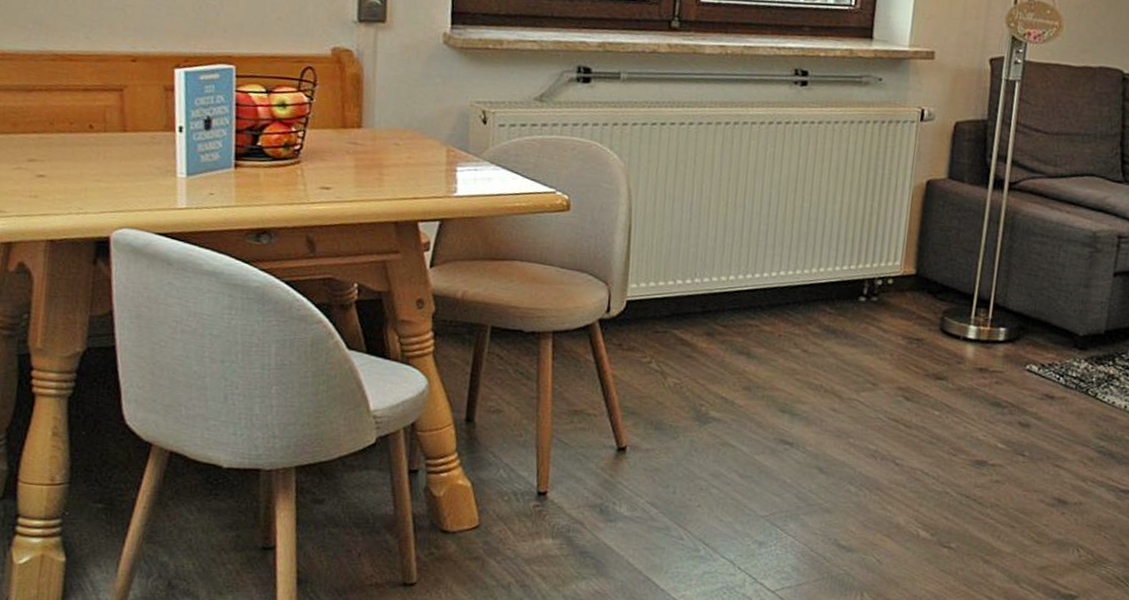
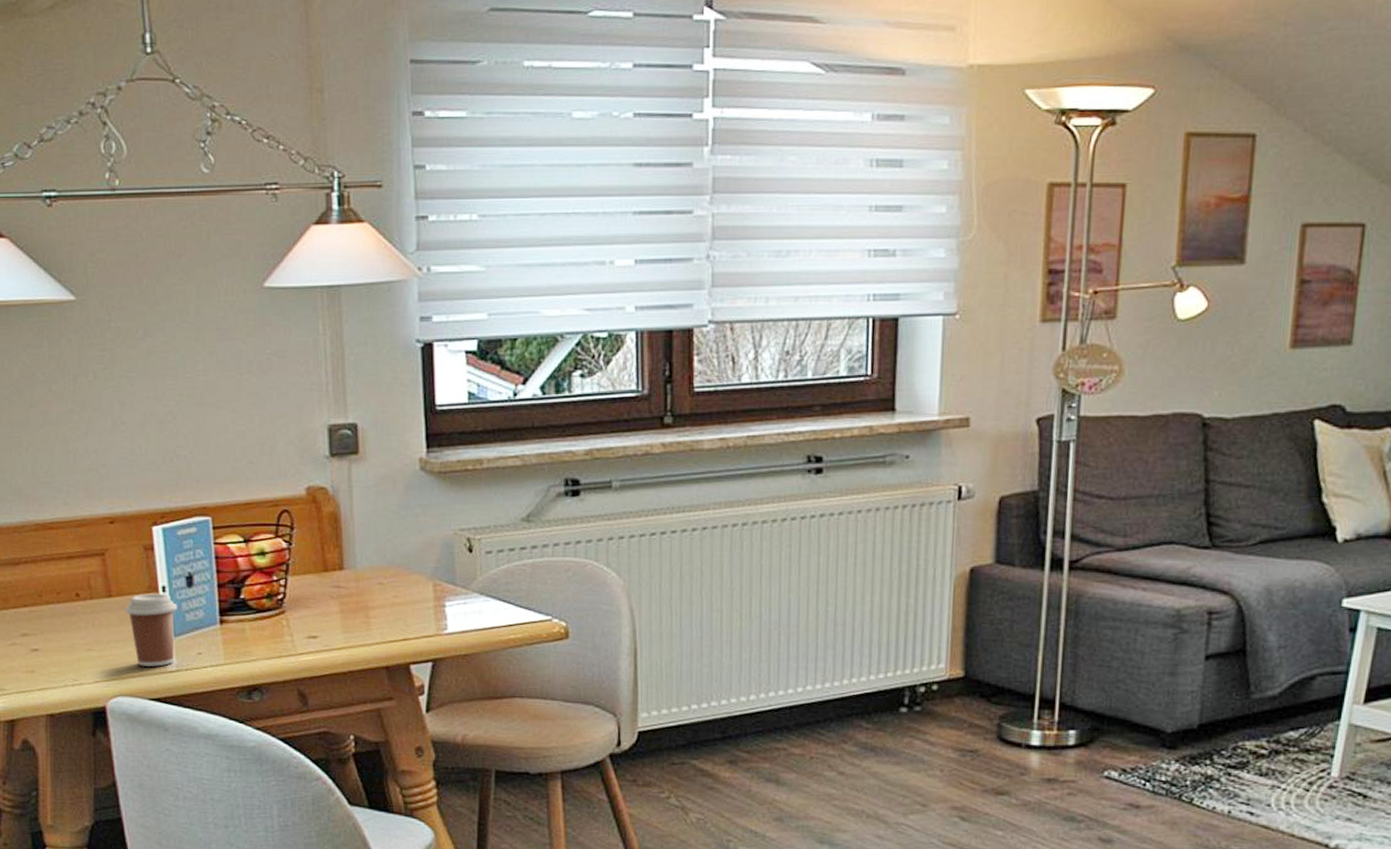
coffee cup: none [139,132,193,203] -> present [125,593,177,668]

